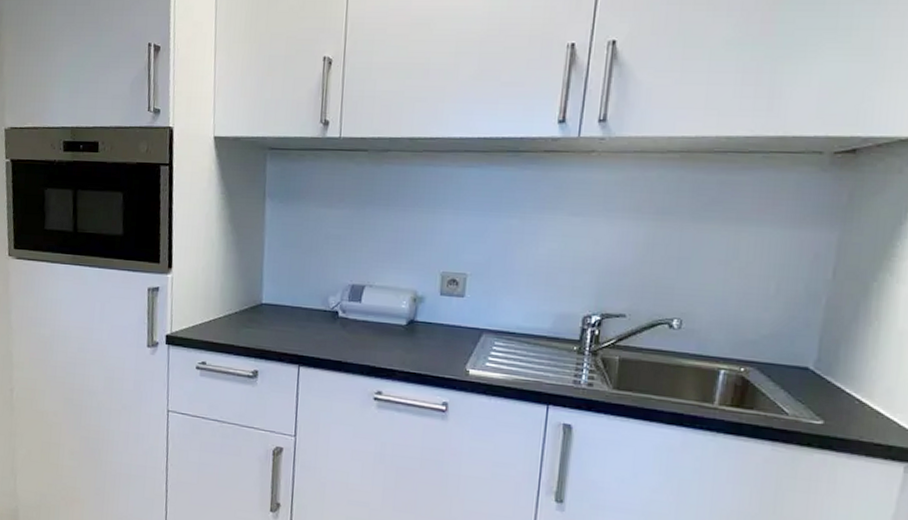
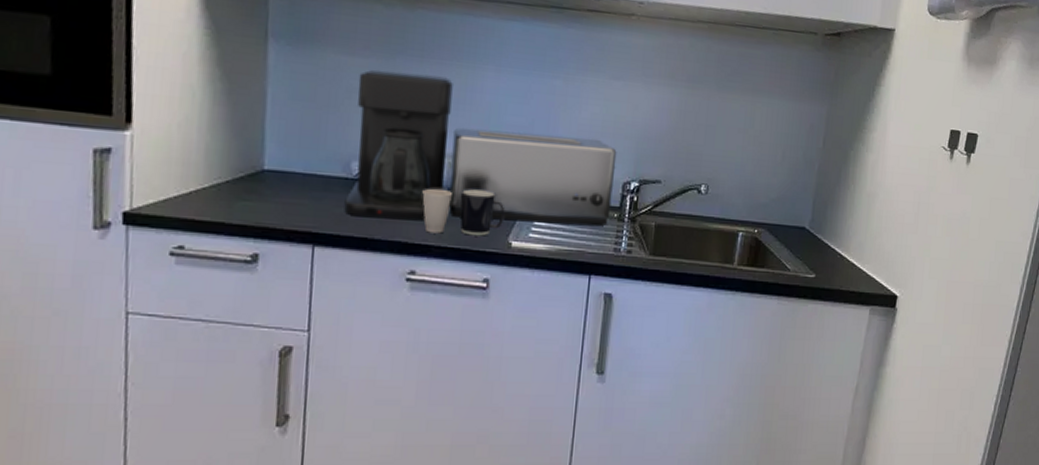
coffee maker: none [323,218,415,347] -> present [344,69,453,220]
cup: none [387,319,415,360] -> present [422,188,454,234]
toaster: none [411,266,576,358] -> present [449,127,617,226]
mug: none [421,321,463,364] -> present [460,189,505,236]

